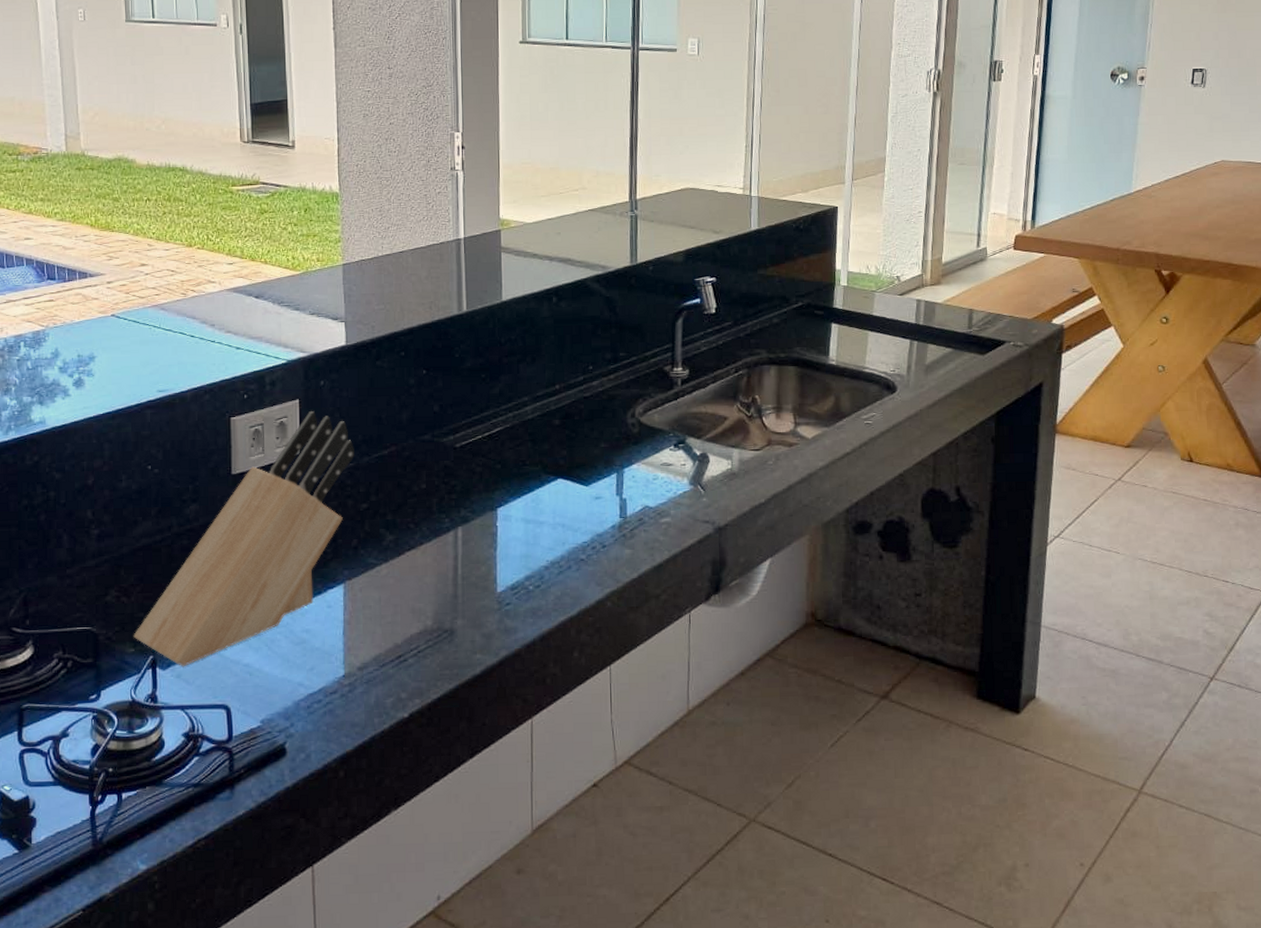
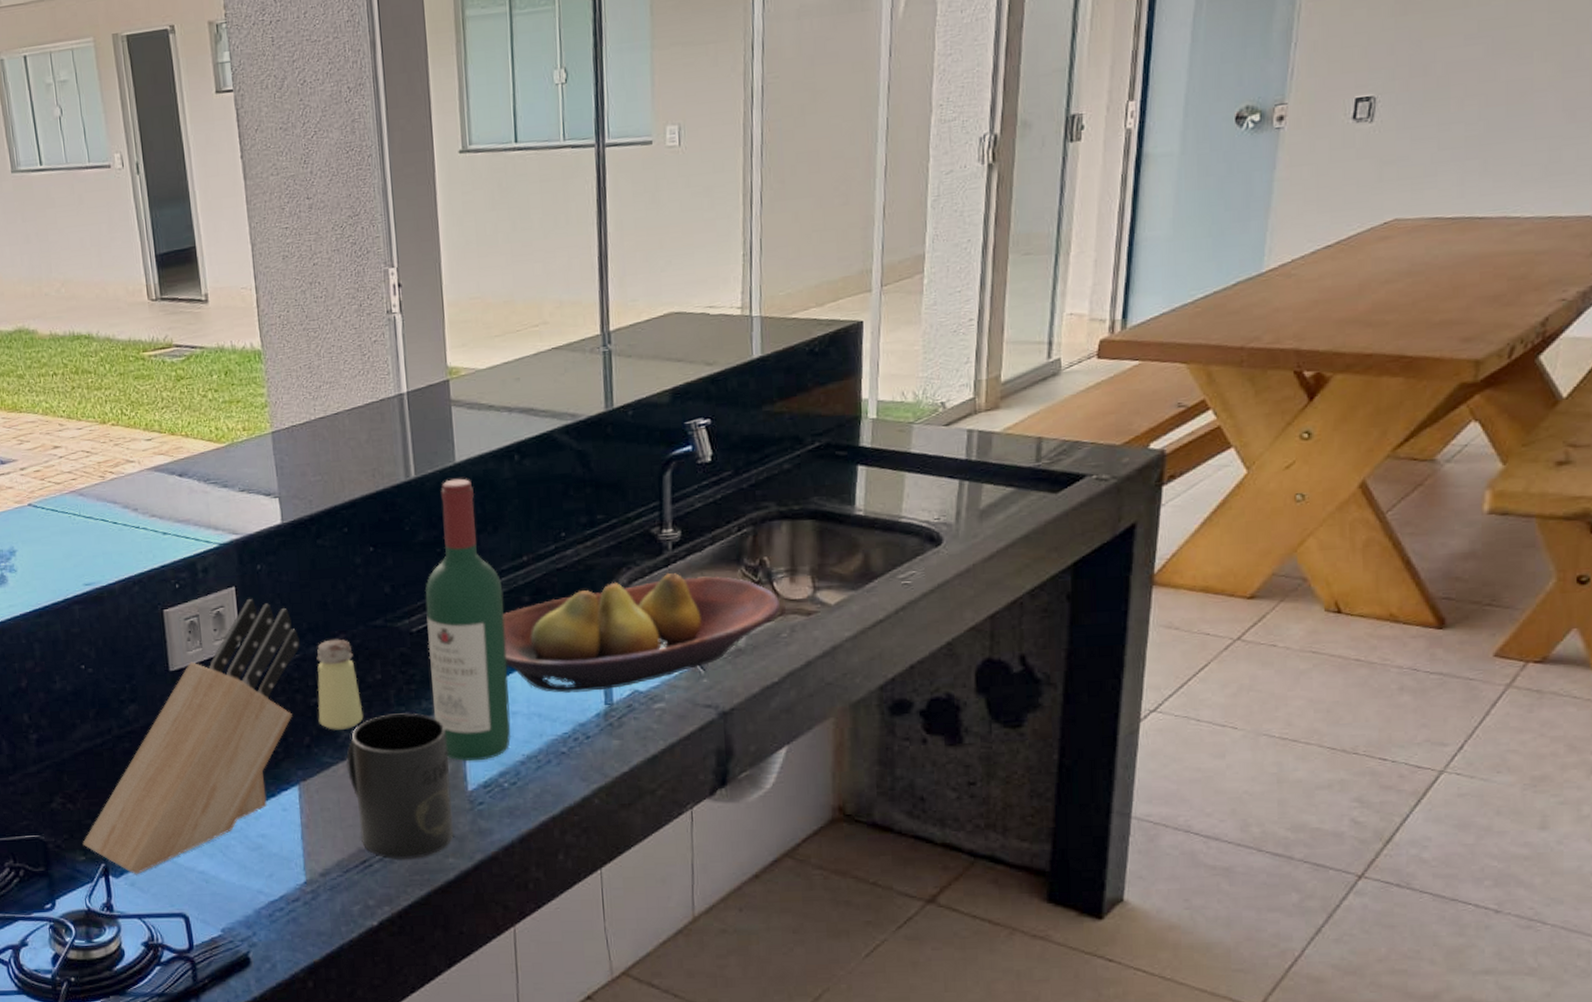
saltshaker: none [366,451,408,534] -> present [317,639,364,730]
mug: none [390,520,483,656] -> present [346,712,454,860]
wine bottle: none [469,314,538,566] -> present [424,478,511,762]
fruit bowl: none [535,406,768,506] -> present [502,573,781,693]

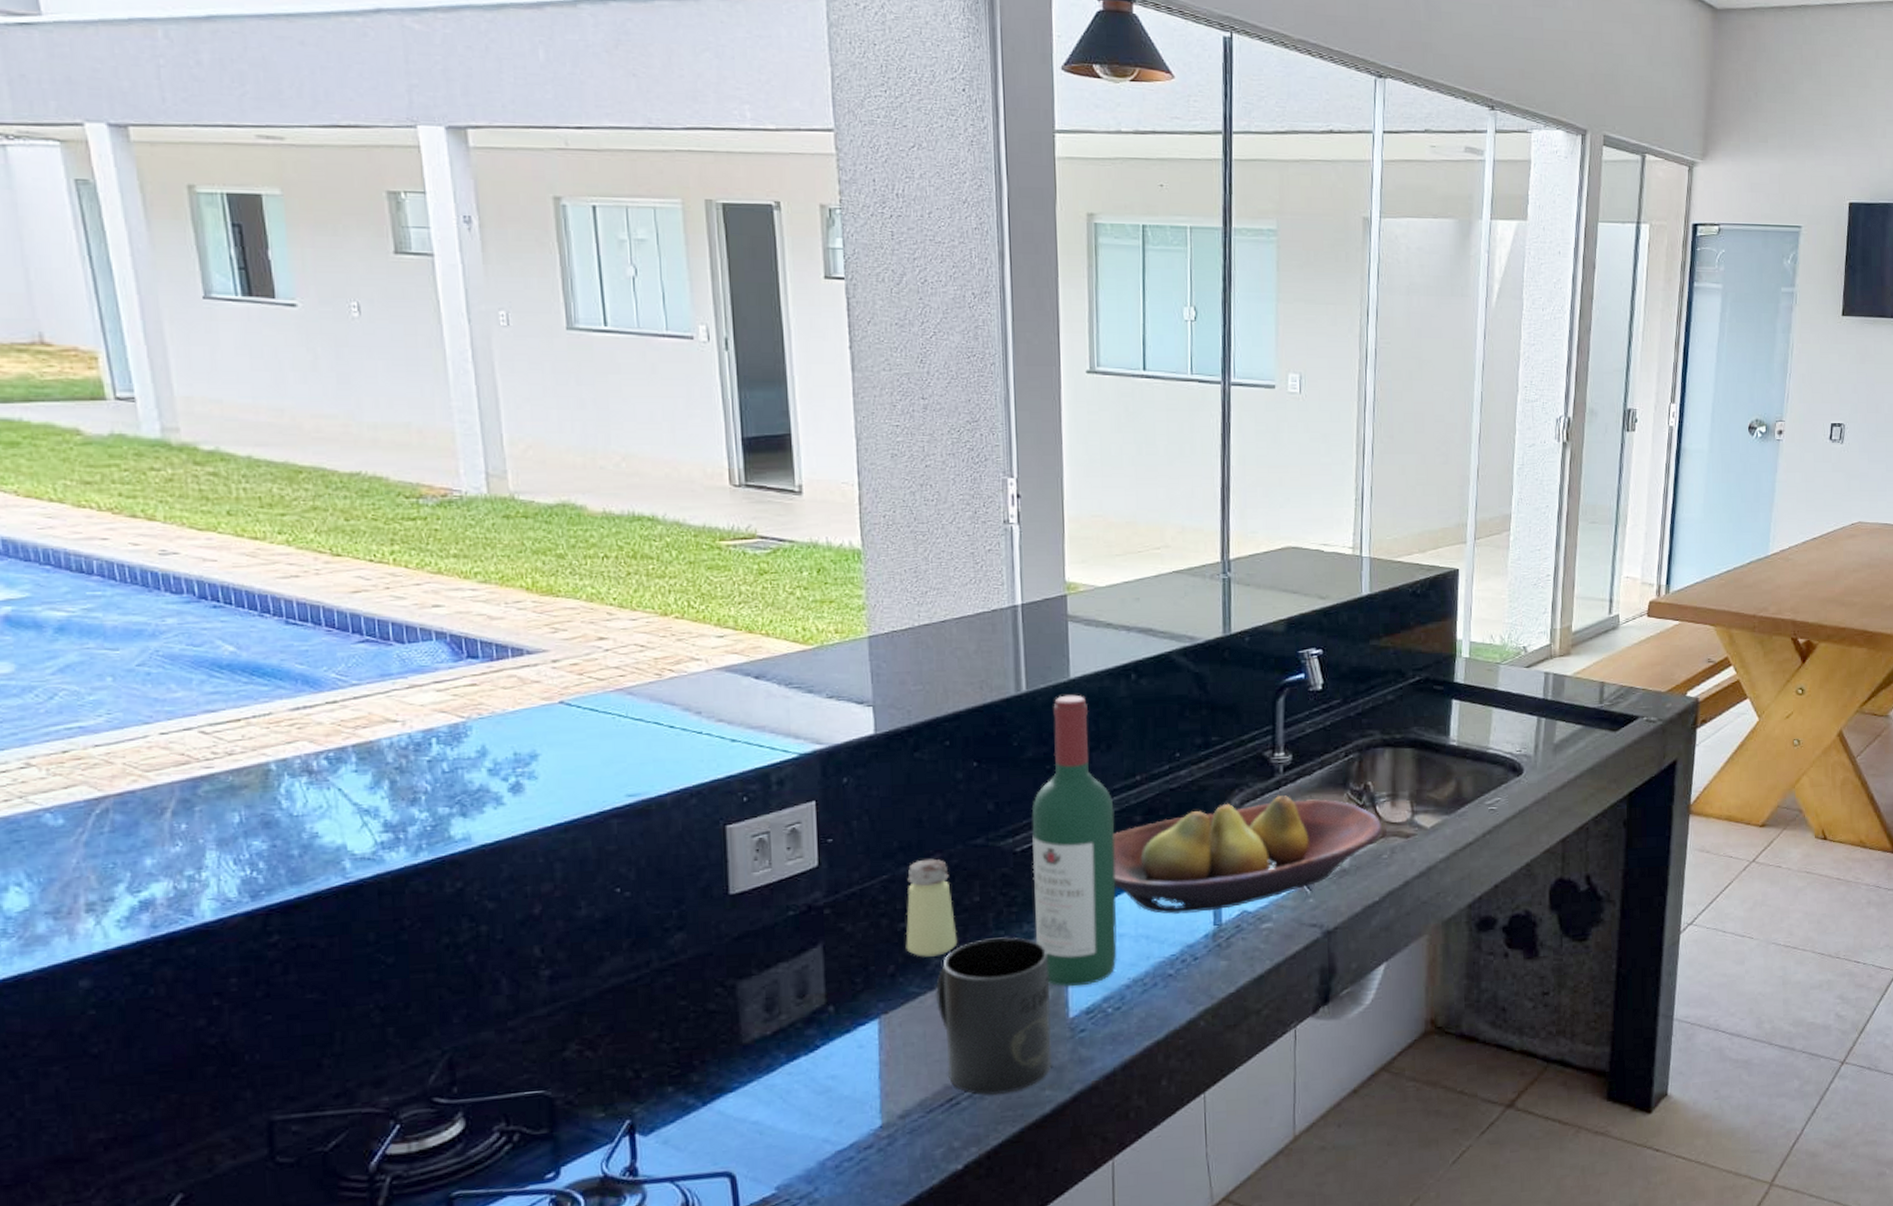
knife block: present [82,598,300,874] -> none [602,814,889,1130]

